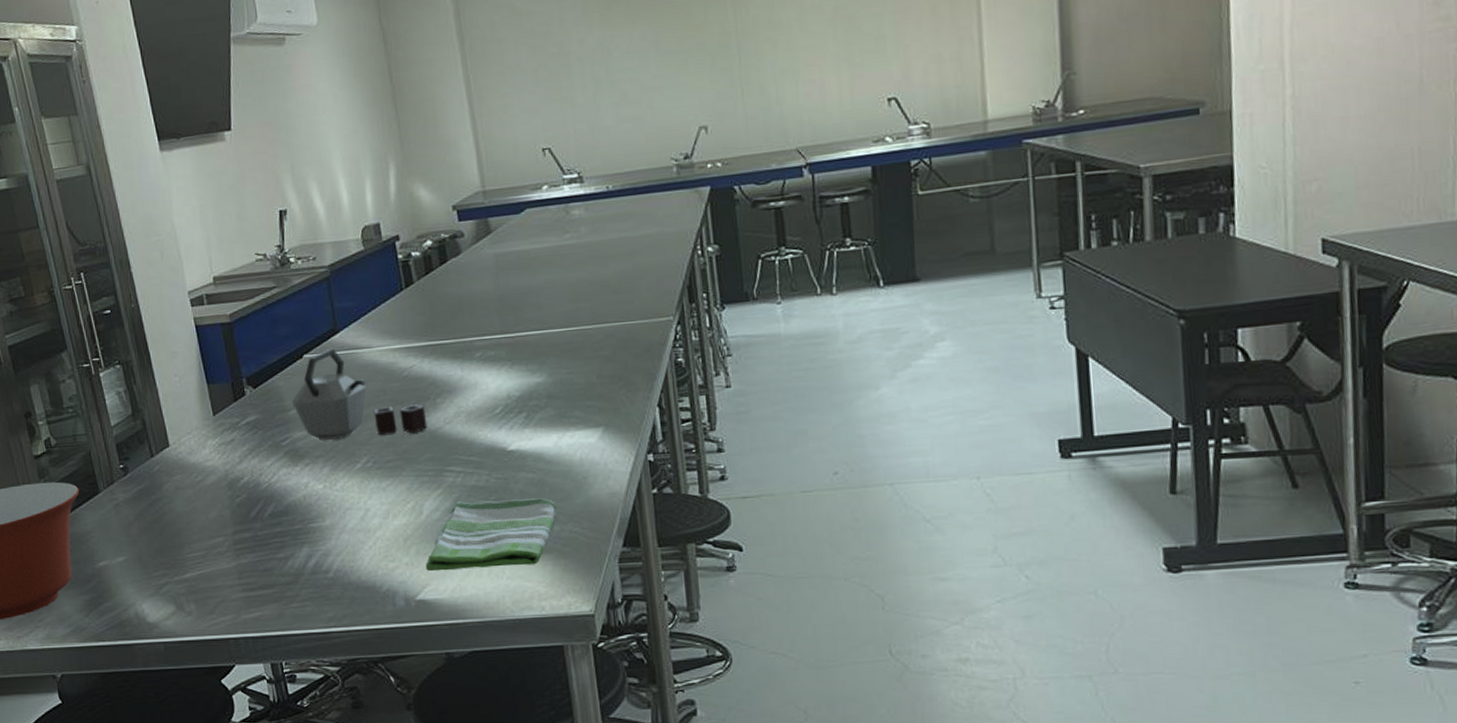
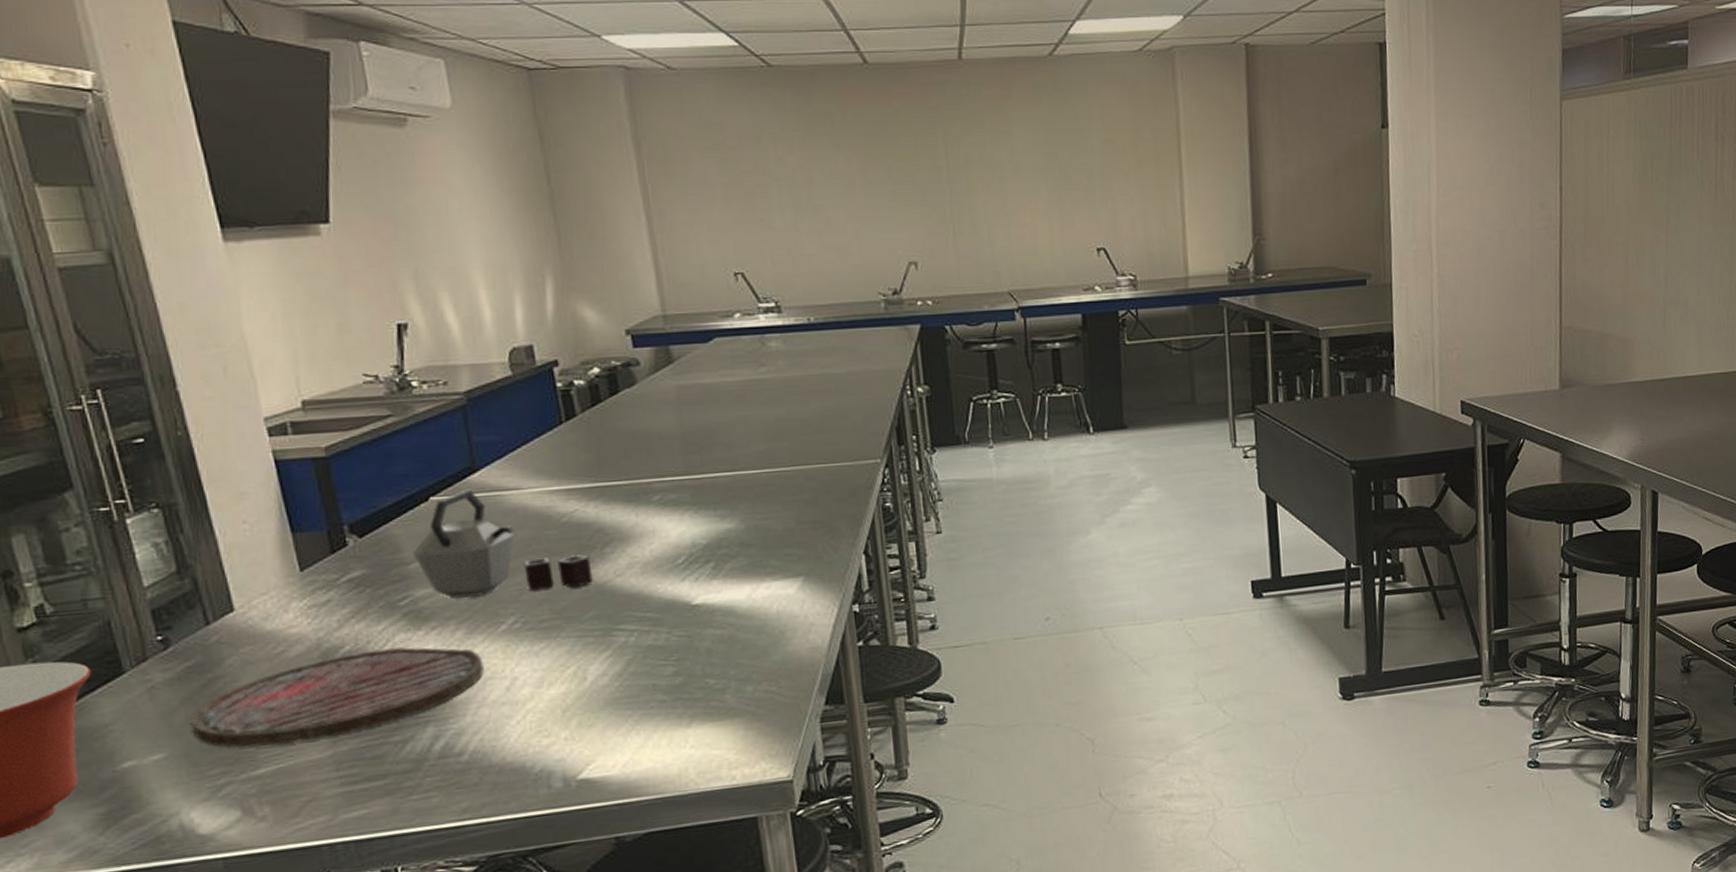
cutting board: none [142,480,344,556] -> present [190,647,484,748]
dish towel: present [425,498,556,572] -> none [589,656,749,746]

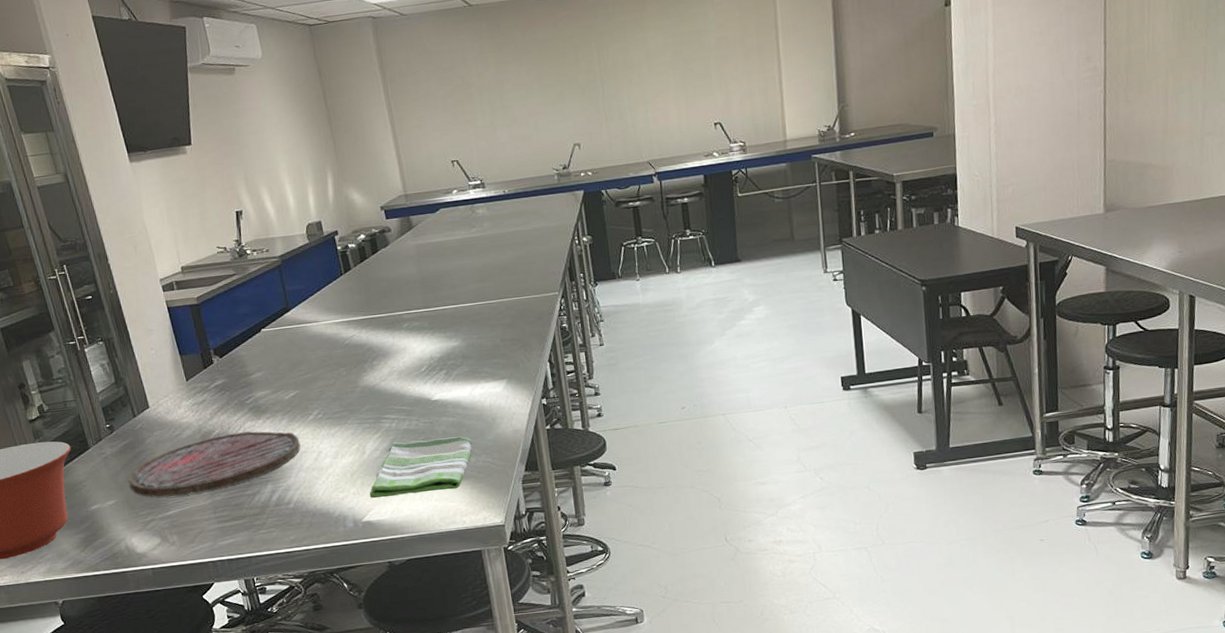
kettle: present [412,490,593,599] -> none [252,323,367,398]
dish towel: none [589,656,749,746] -> present [369,436,472,499]

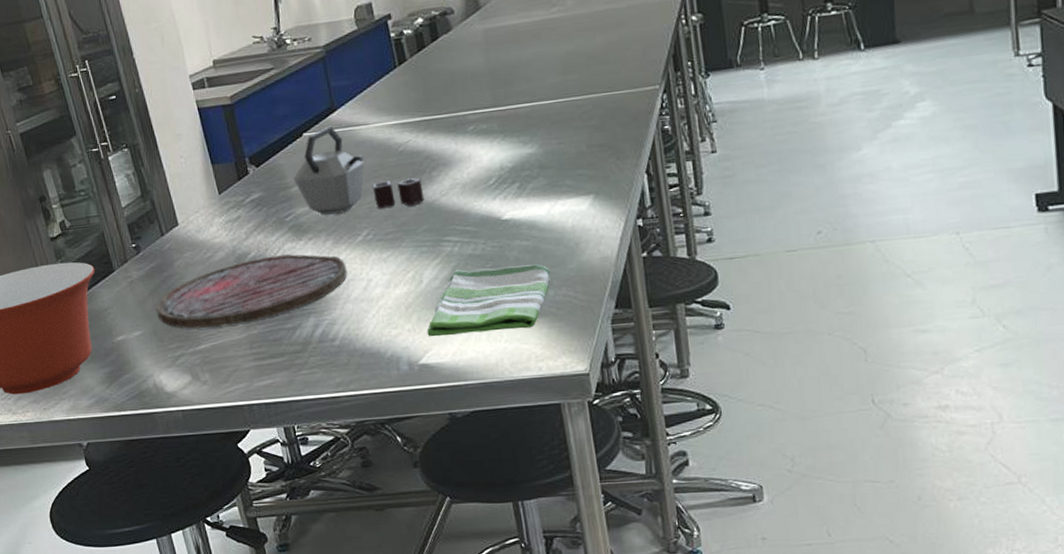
kettle: none [252,323,367,398] -> present [293,126,425,215]

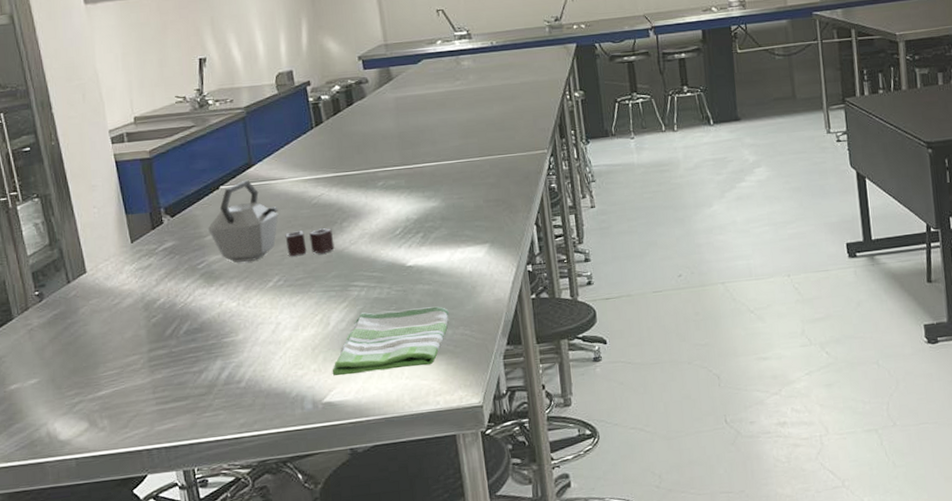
cutting board: present [156,254,348,329] -> none [56,300,257,375]

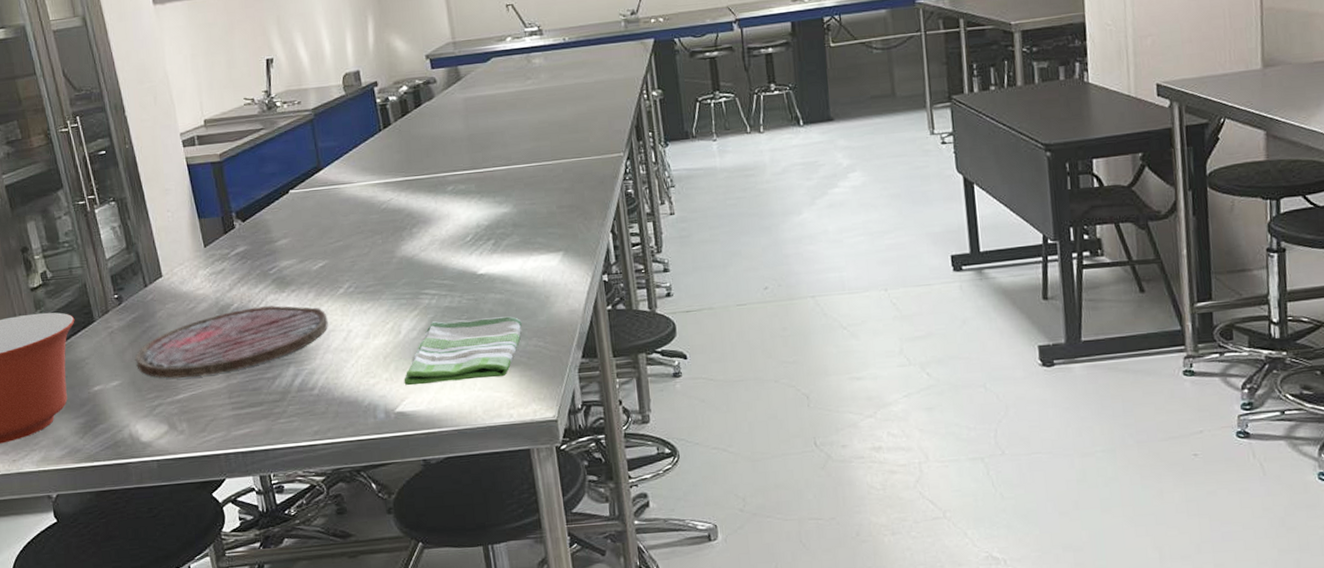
cutting board: none [56,300,257,375] -> present [136,305,328,379]
kettle: present [207,180,335,263] -> none [278,184,405,268]

